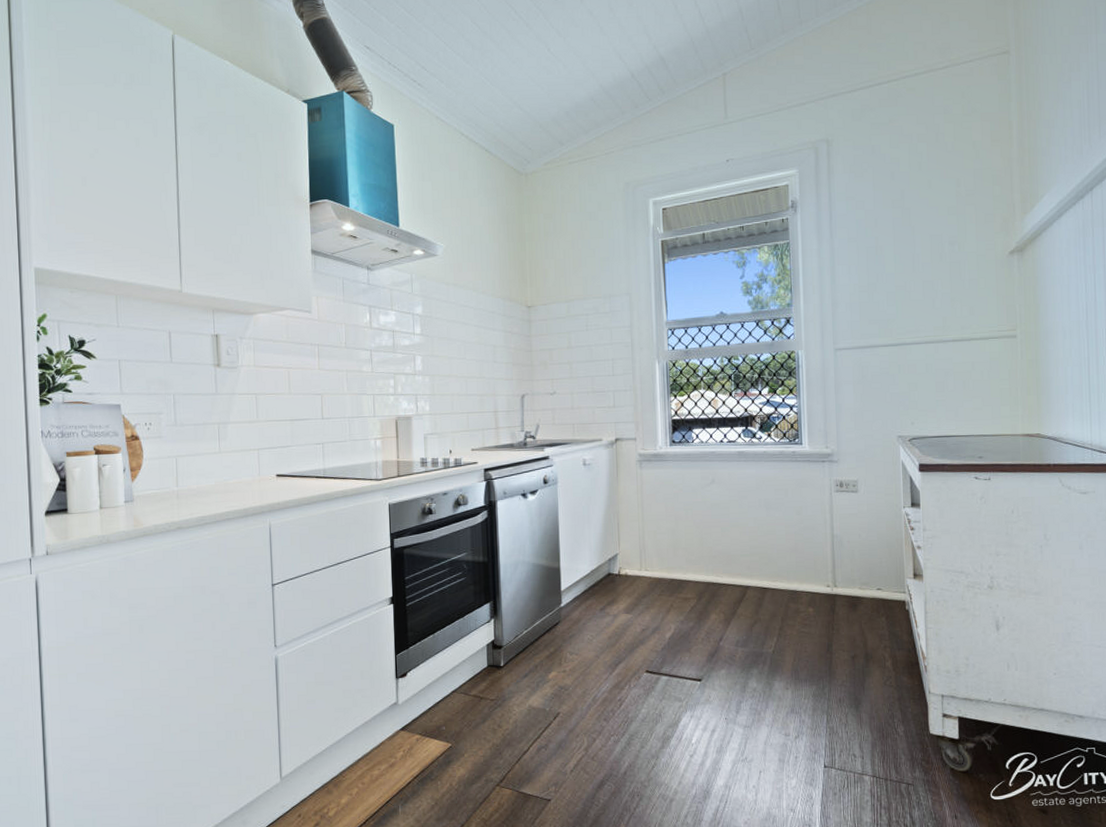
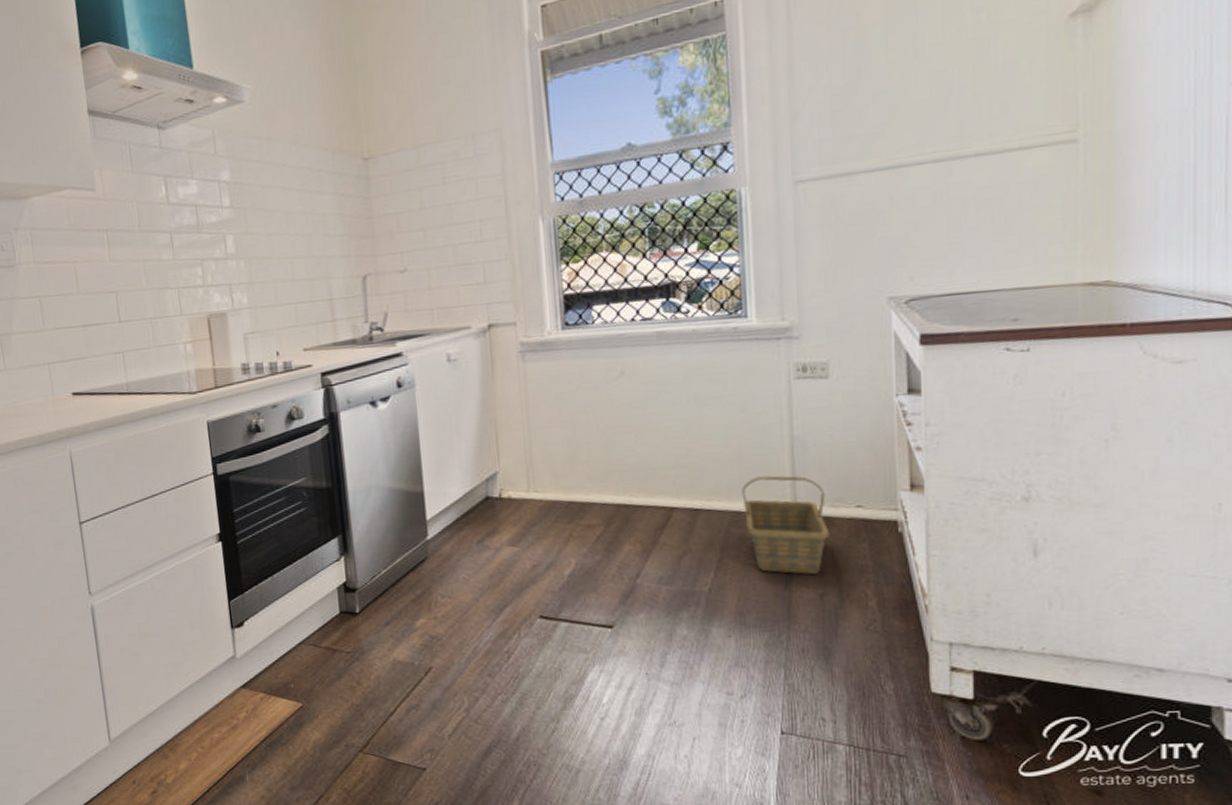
basket: none [797,564,859,641] -> present [742,475,830,575]

